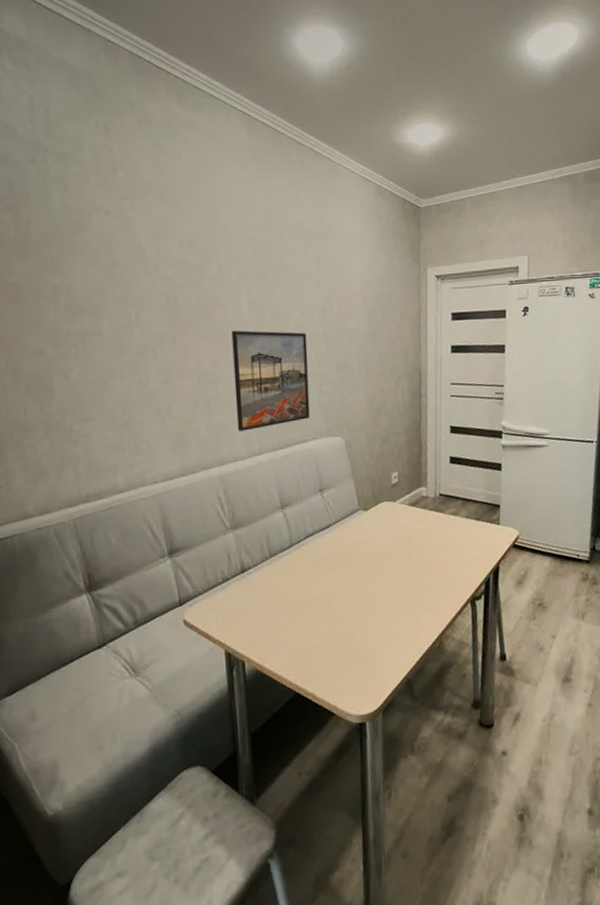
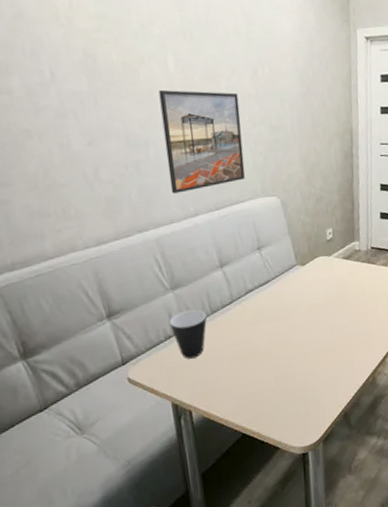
mug: none [228,551,265,605] -> present [170,309,207,359]

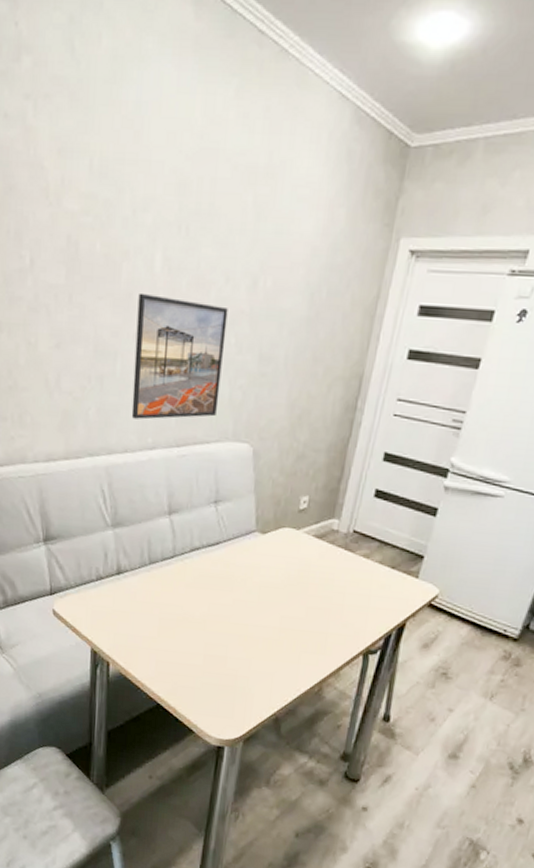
mug: present [170,309,207,359] -> none [104,553,143,608]

